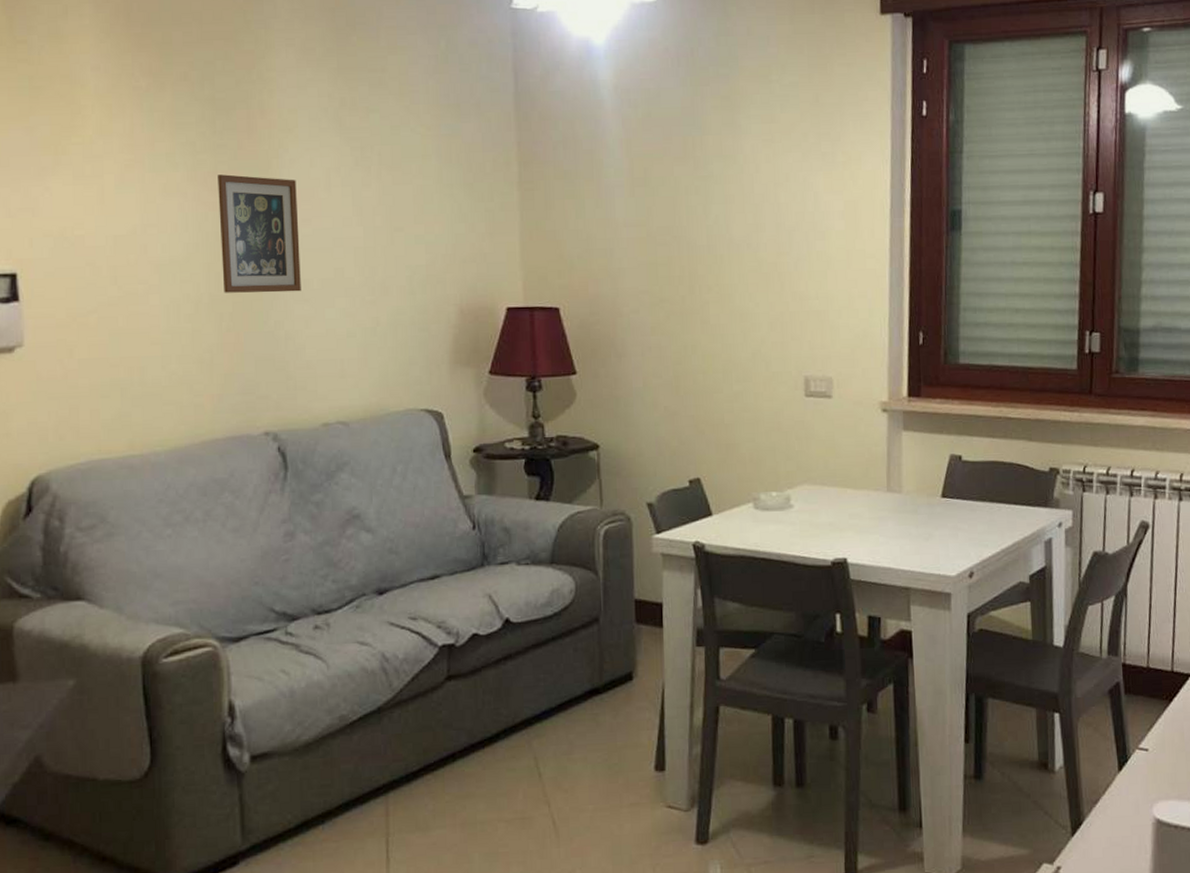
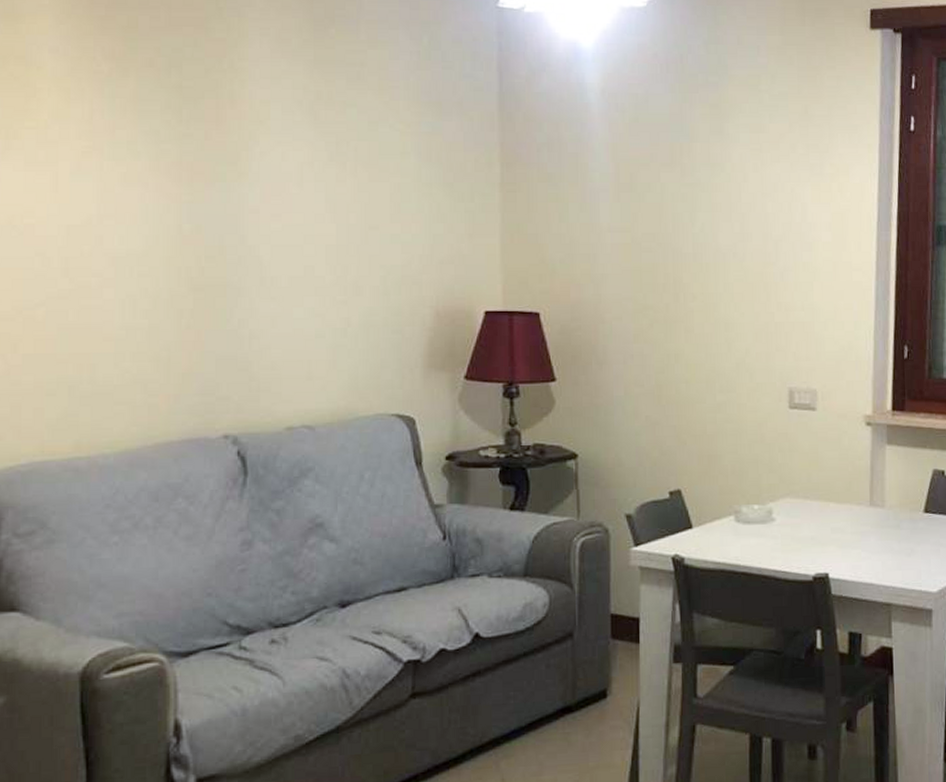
picture frame: present [218,174,301,293] -> none [182,165,268,290]

